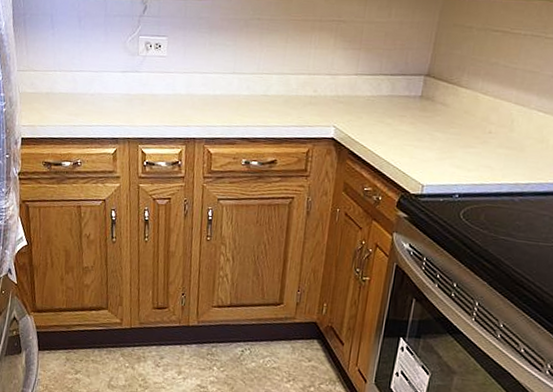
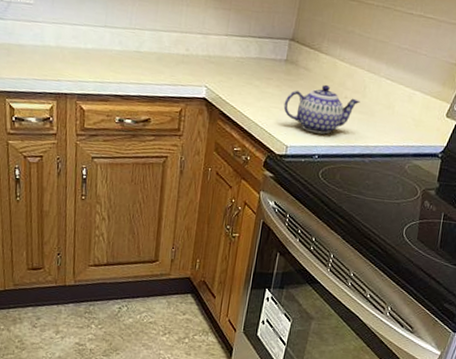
teapot: none [418,119,507,172] -> present [283,84,360,135]

